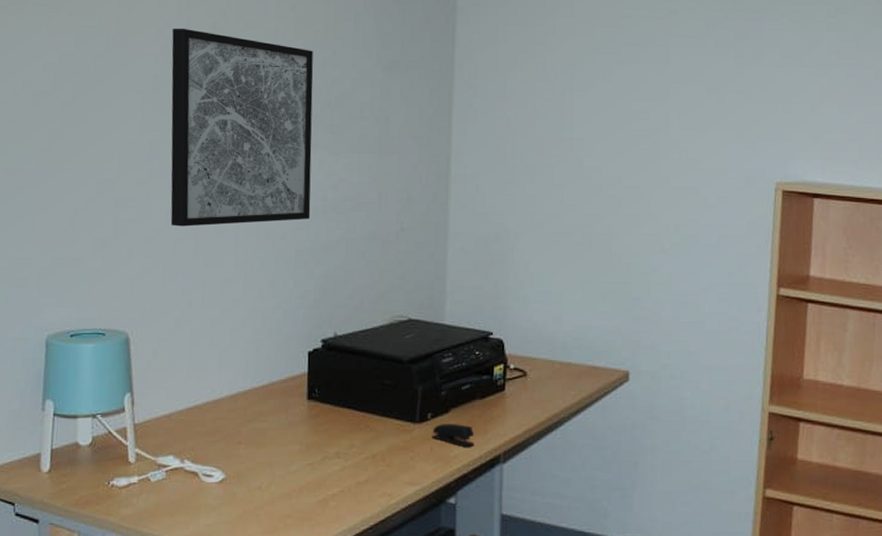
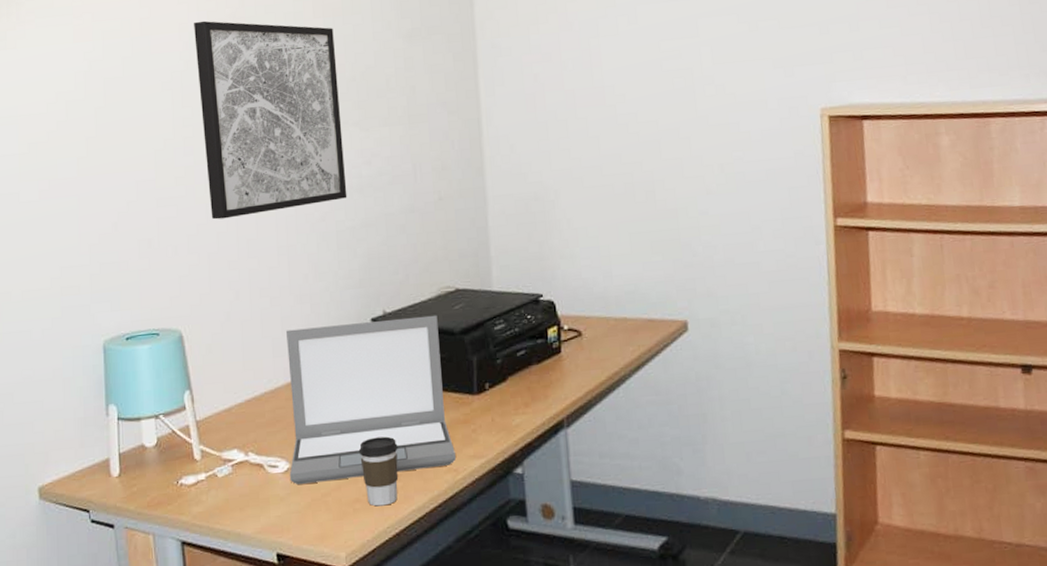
laptop: none [223,342,391,496] -> present [286,315,456,485]
coffee cup: none [295,456,335,524] -> present [358,436,399,507]
stapler: present [432,424,475,447] -> none [492,391,536,415]

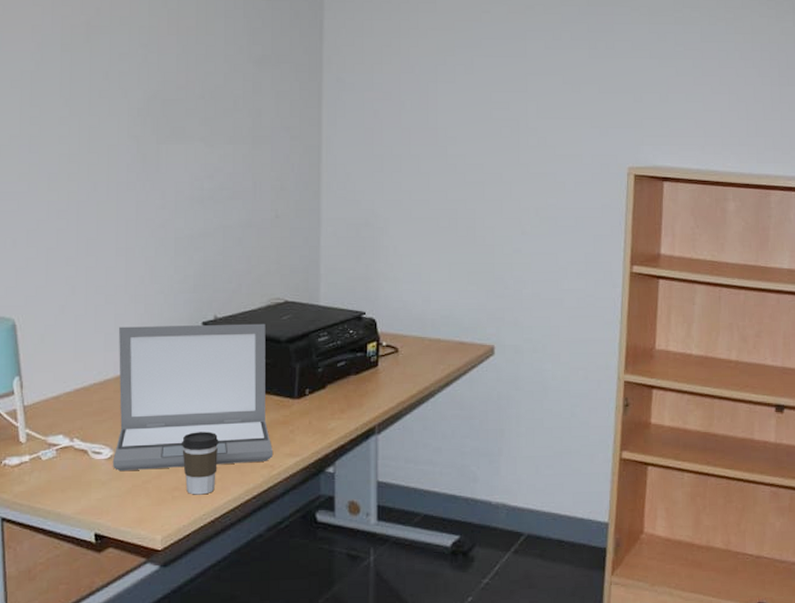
wall art: present [194,20,347,220] -> none [47,25,188,217]

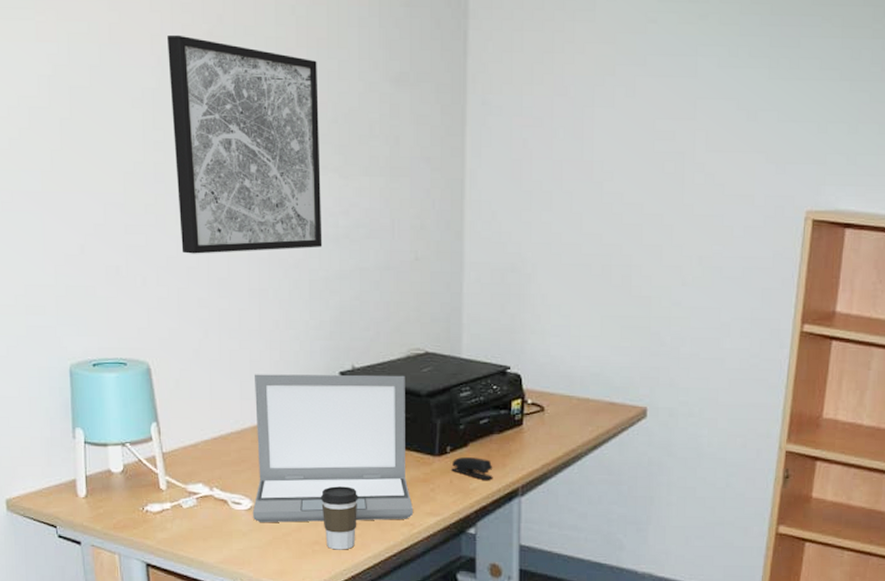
wall art: none [47,25,188,217] -> present [167,34,323,254]
stapler: none [310,398,351,420] -> present [451,457,493,480]

